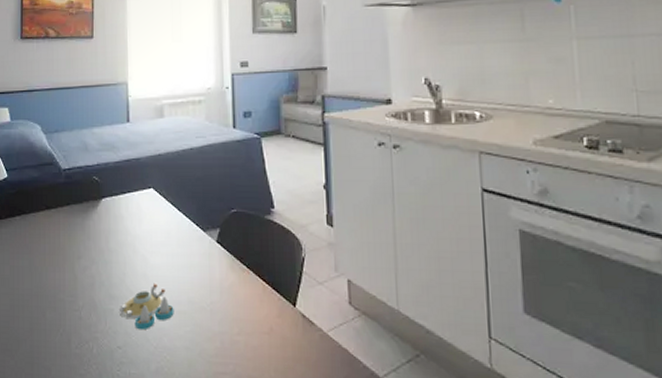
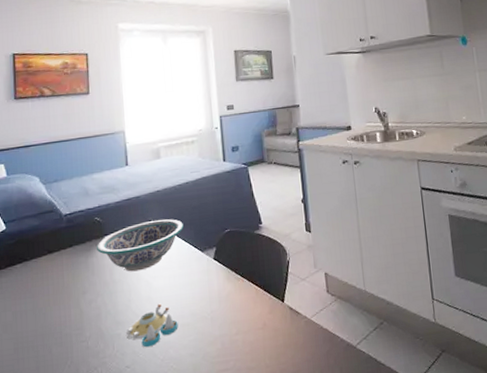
bowl: none [94,187,185,243] -> present [97,219,183,272]

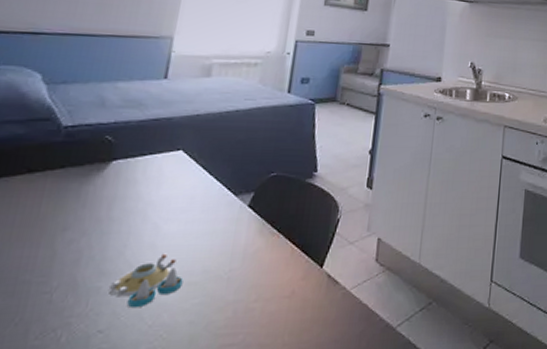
bowl: present [97,219,183,272] -> none [97,149,220,210]

